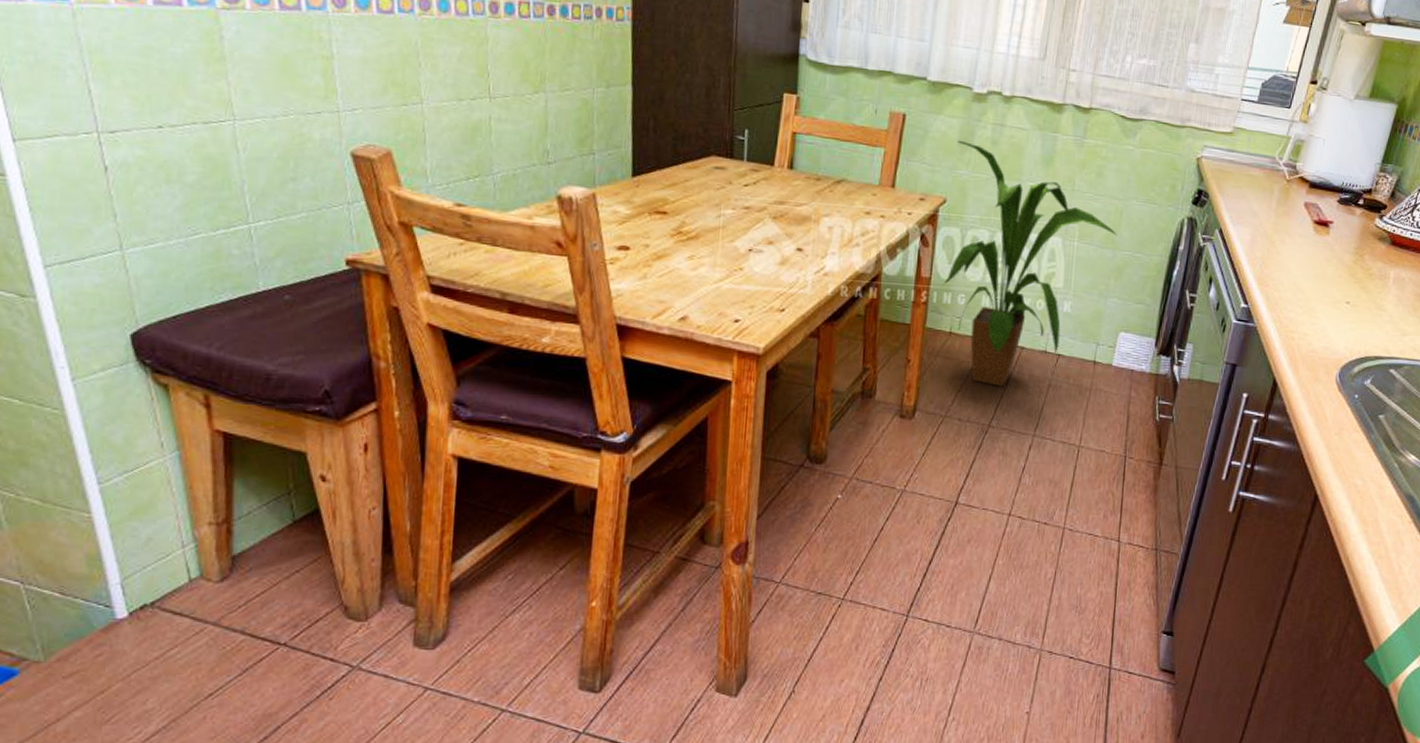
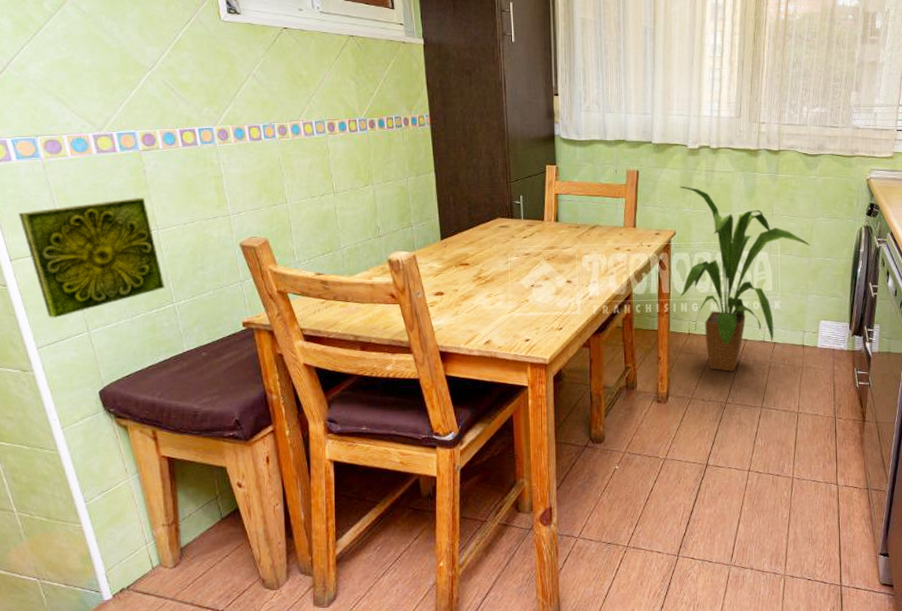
decorative tile: none [30,72,238,227] -> present [19,198,164,318]

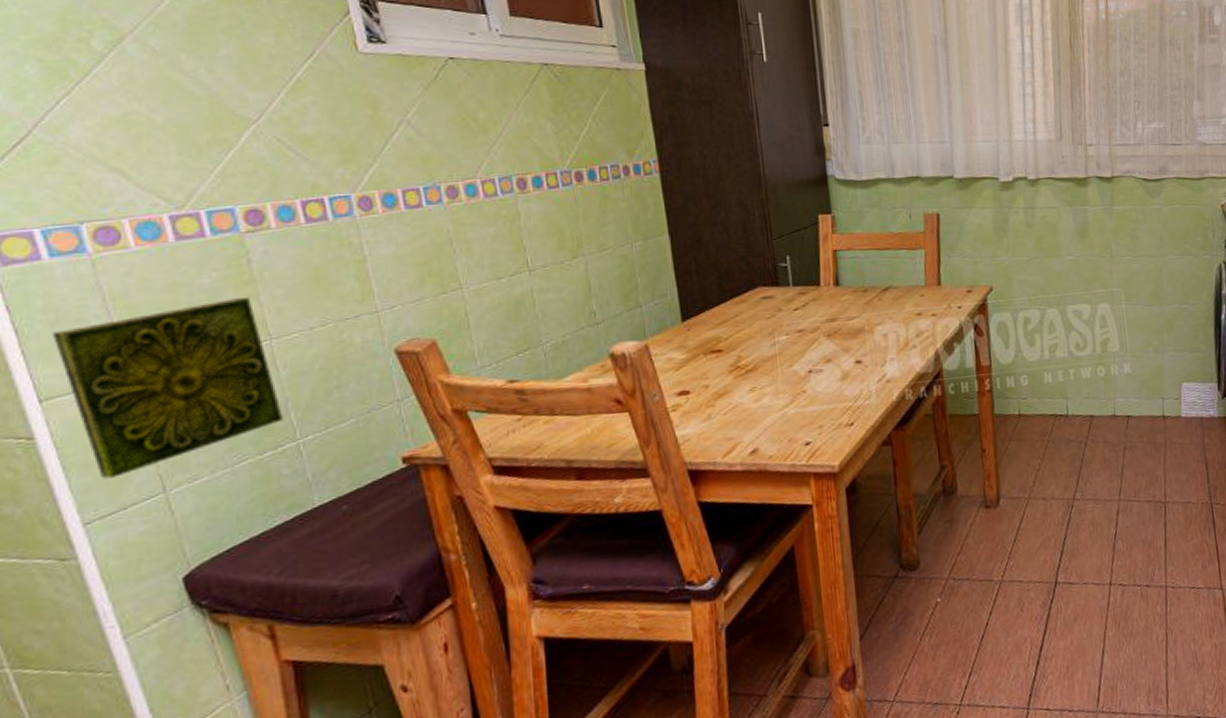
house plant: present [680,186,811,372] -> none [993,228,1162,459]

